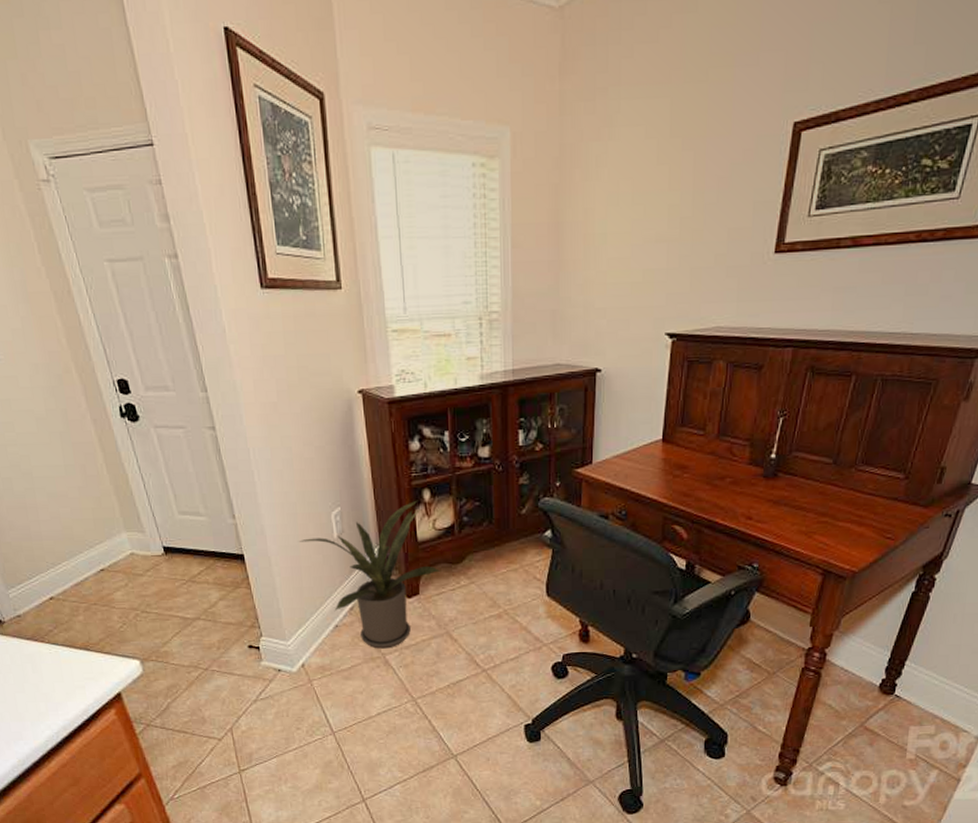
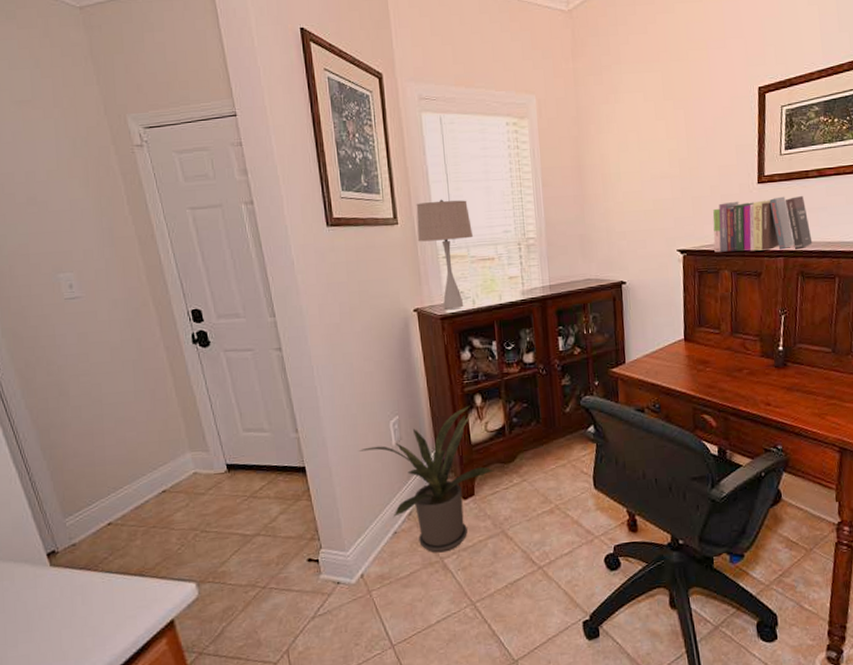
table lamp: none [362,259,428,393] -> present [416,199,474,310]
books: none [710,271,832,340] -> present [712,196,813,253]

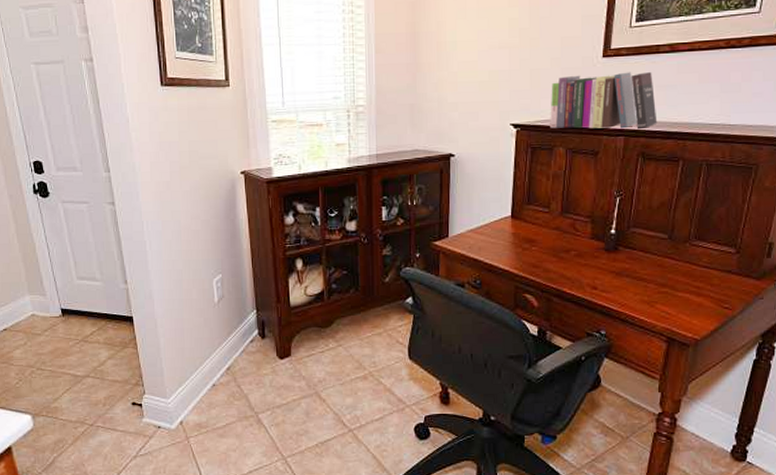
house plant: present [359,405,495,553] -> none [183,268,312,408]
table lamp: present [416,199,474,310] -> none [247,63,303,174]

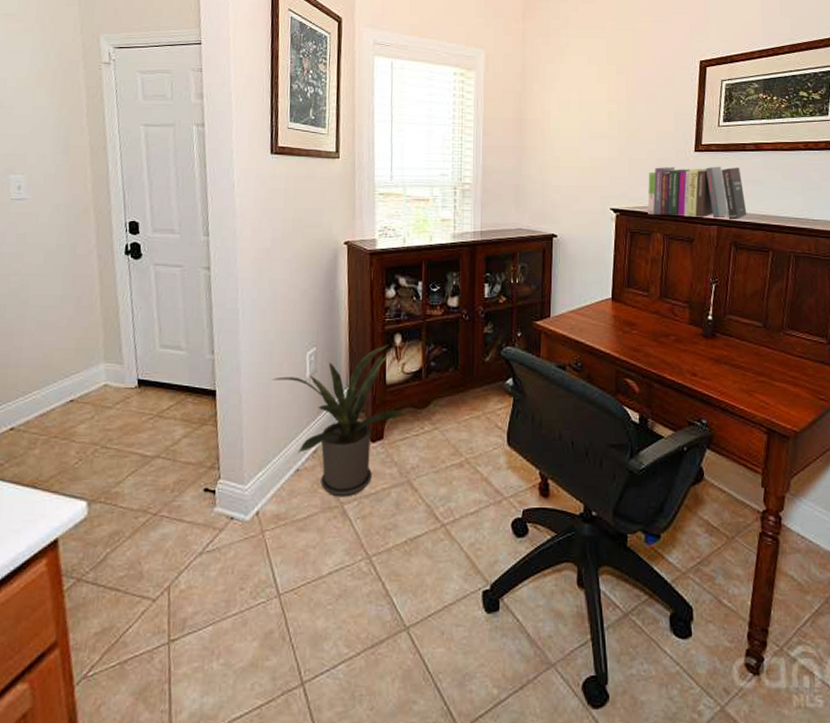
house plant: none [183,268,312,408] -> present [272,344,407,497]

